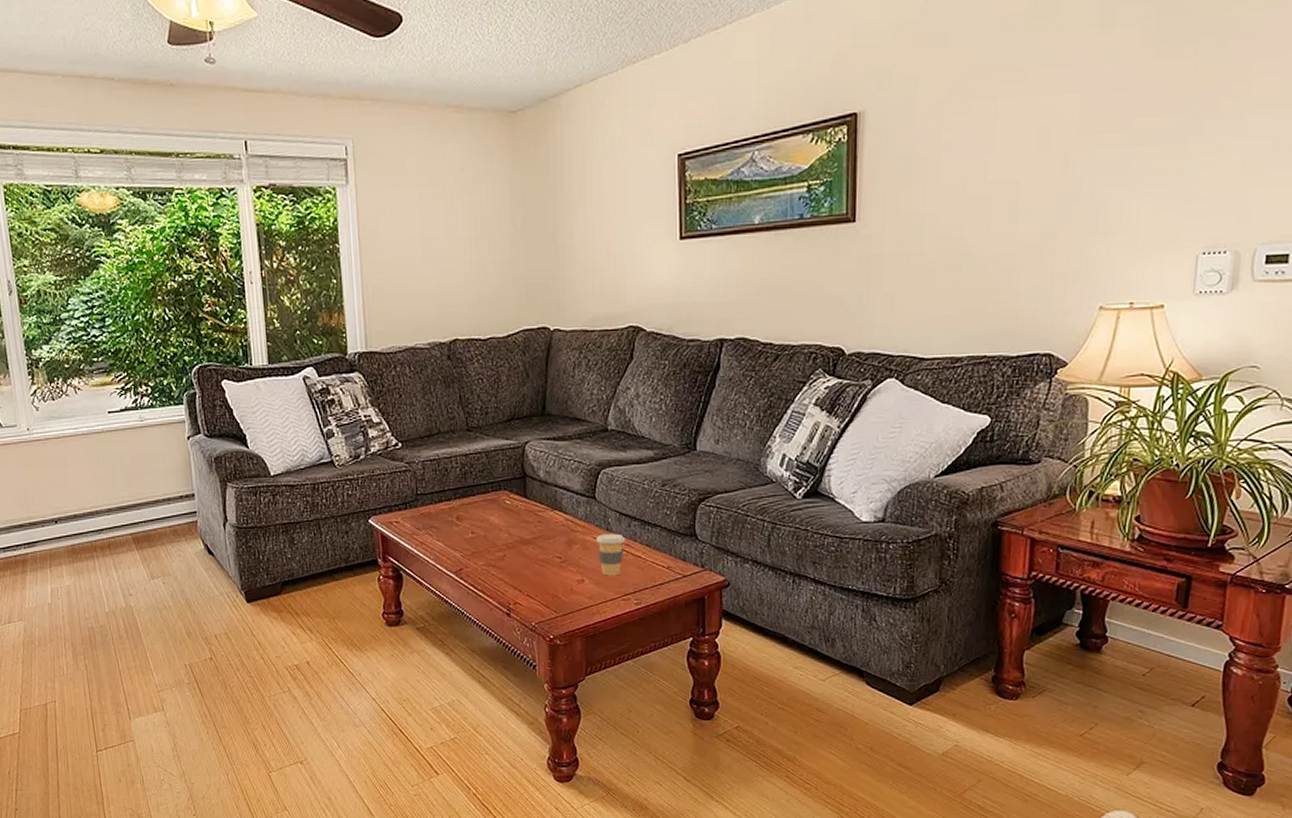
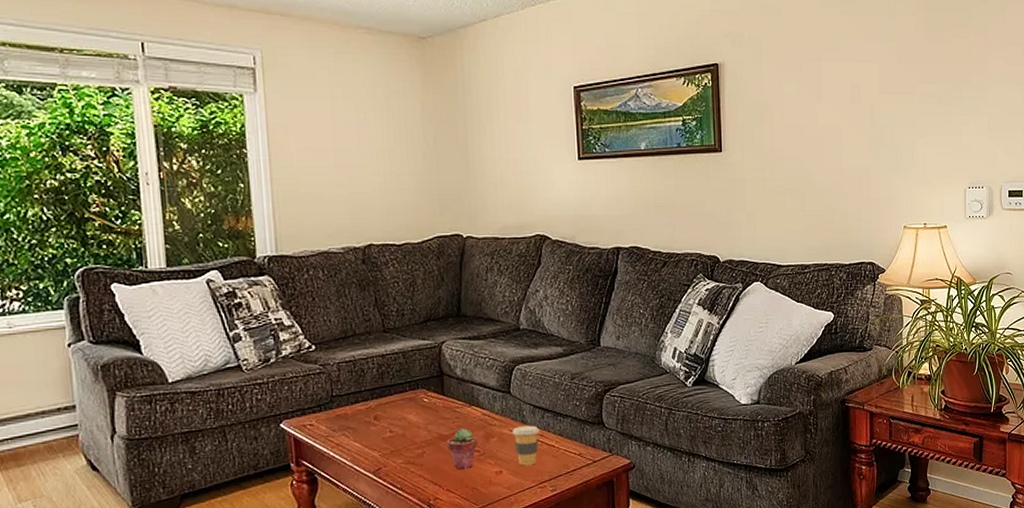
potted succulent: none [529,533,559,576] -> present [447,428,477,470]

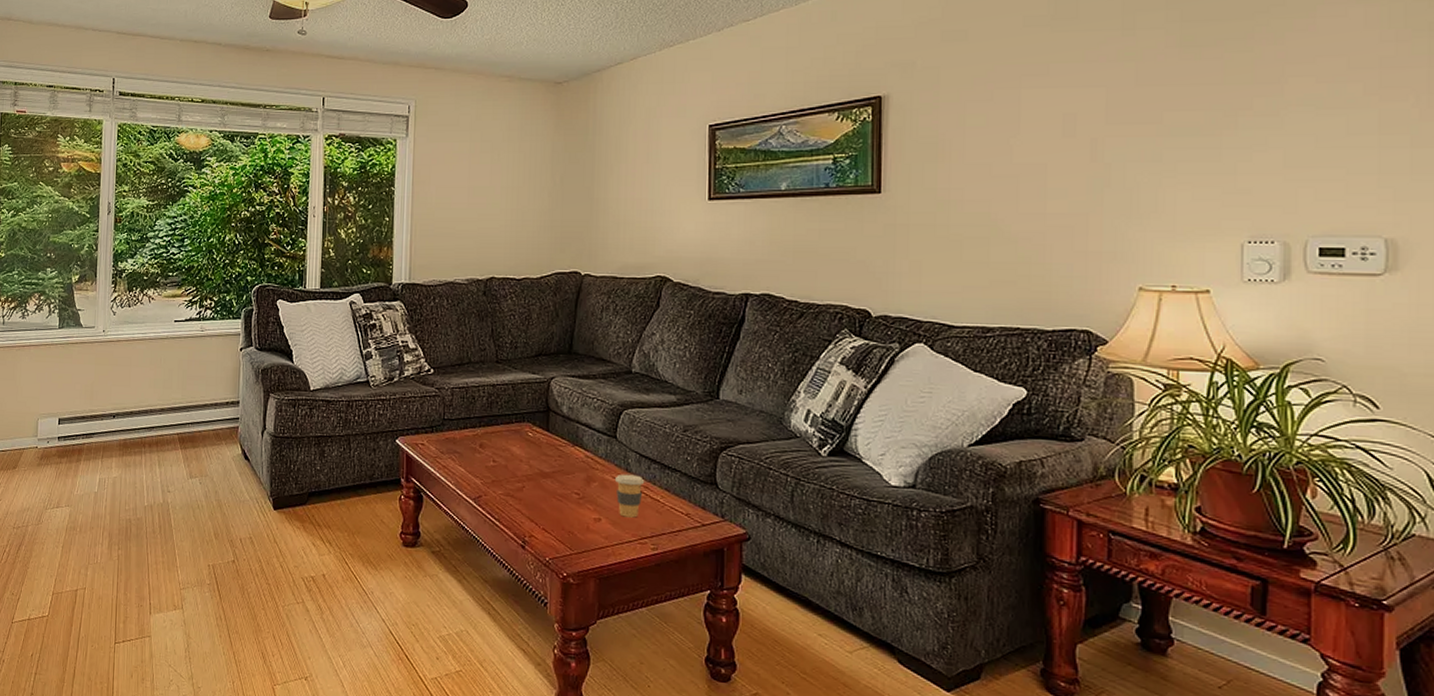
potted succulent: present [447,428,477,470] -> none [547,468,578,511]

